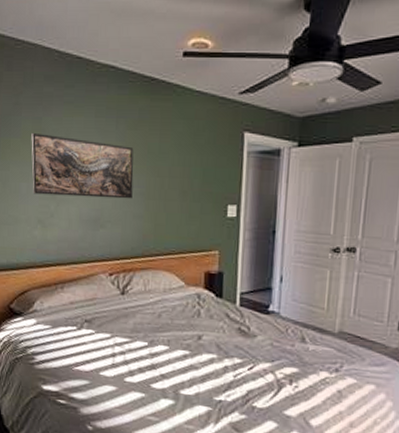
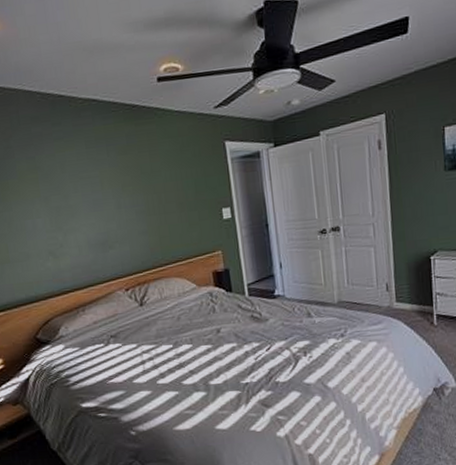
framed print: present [31,132,134,199] -> none [27,170,135,229]

